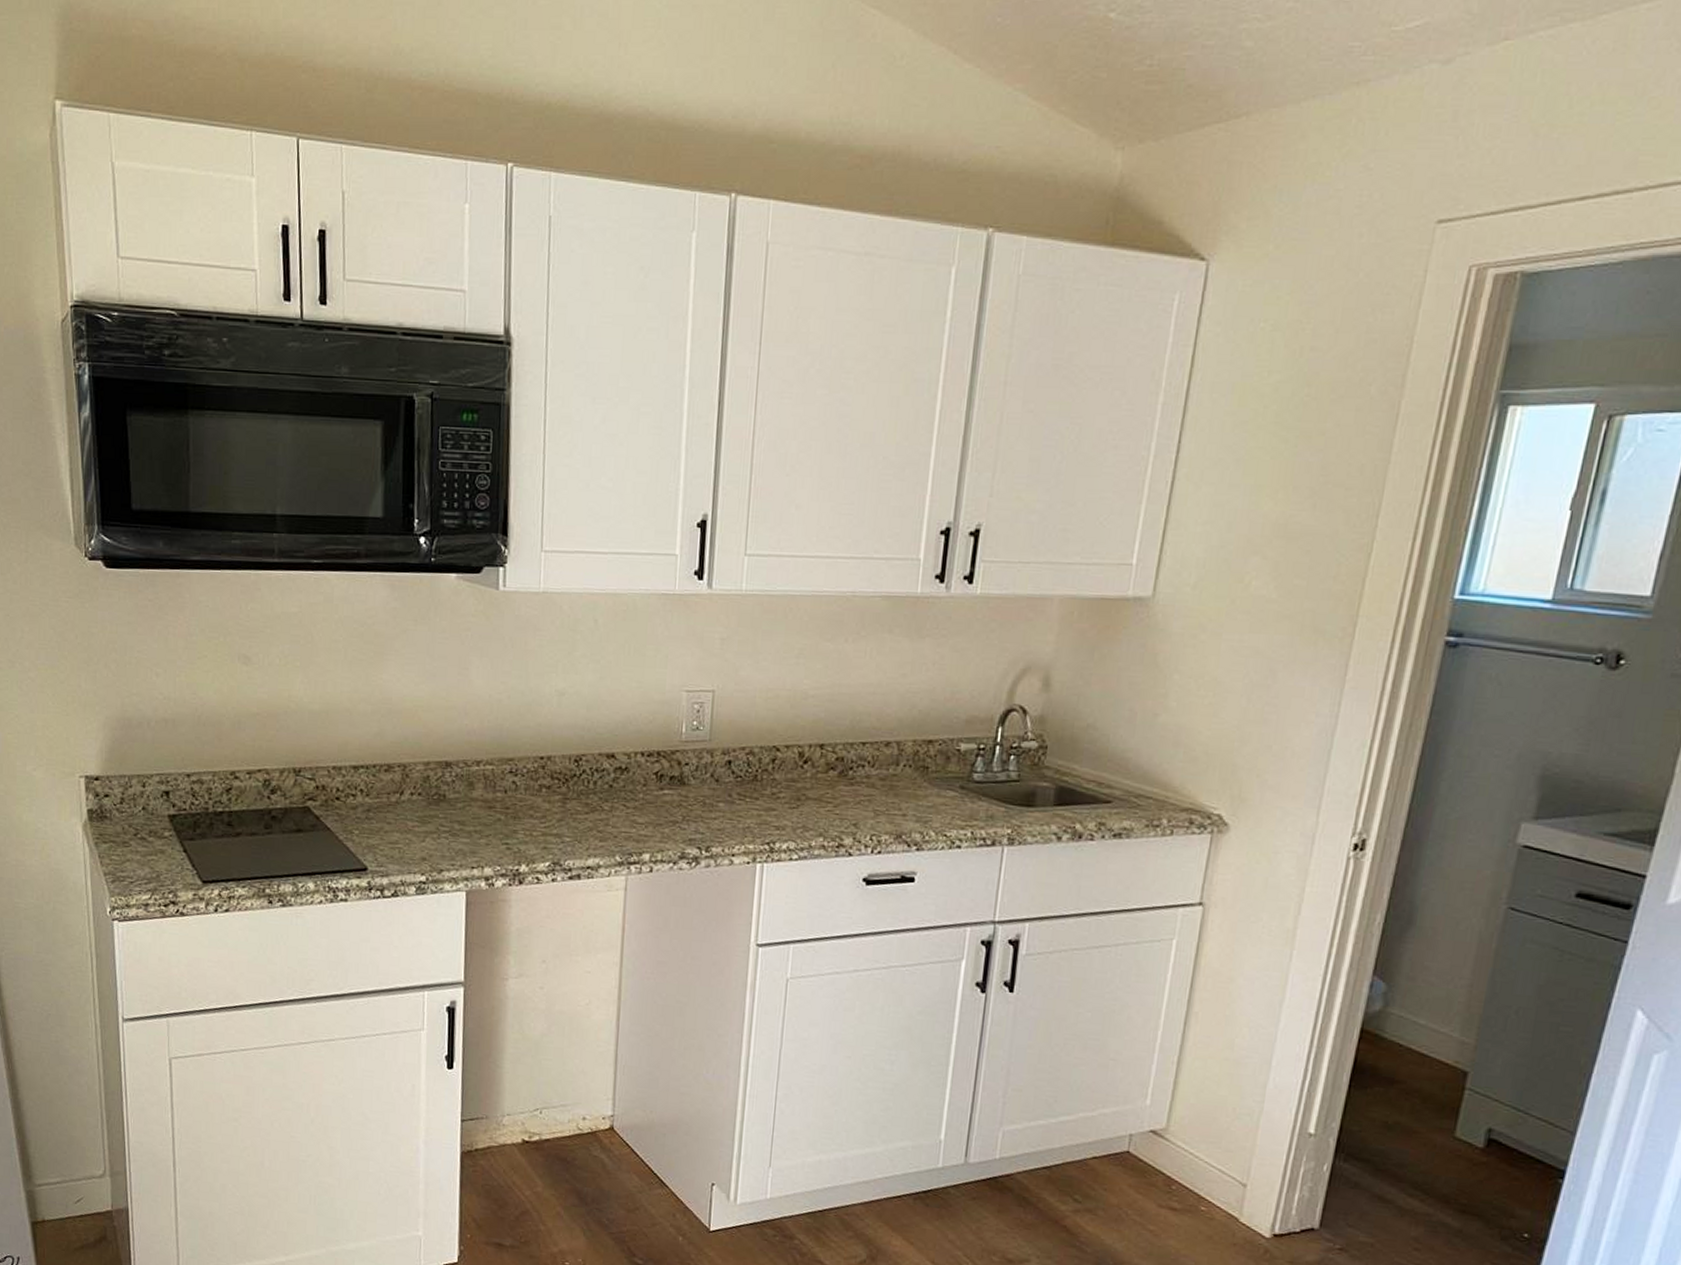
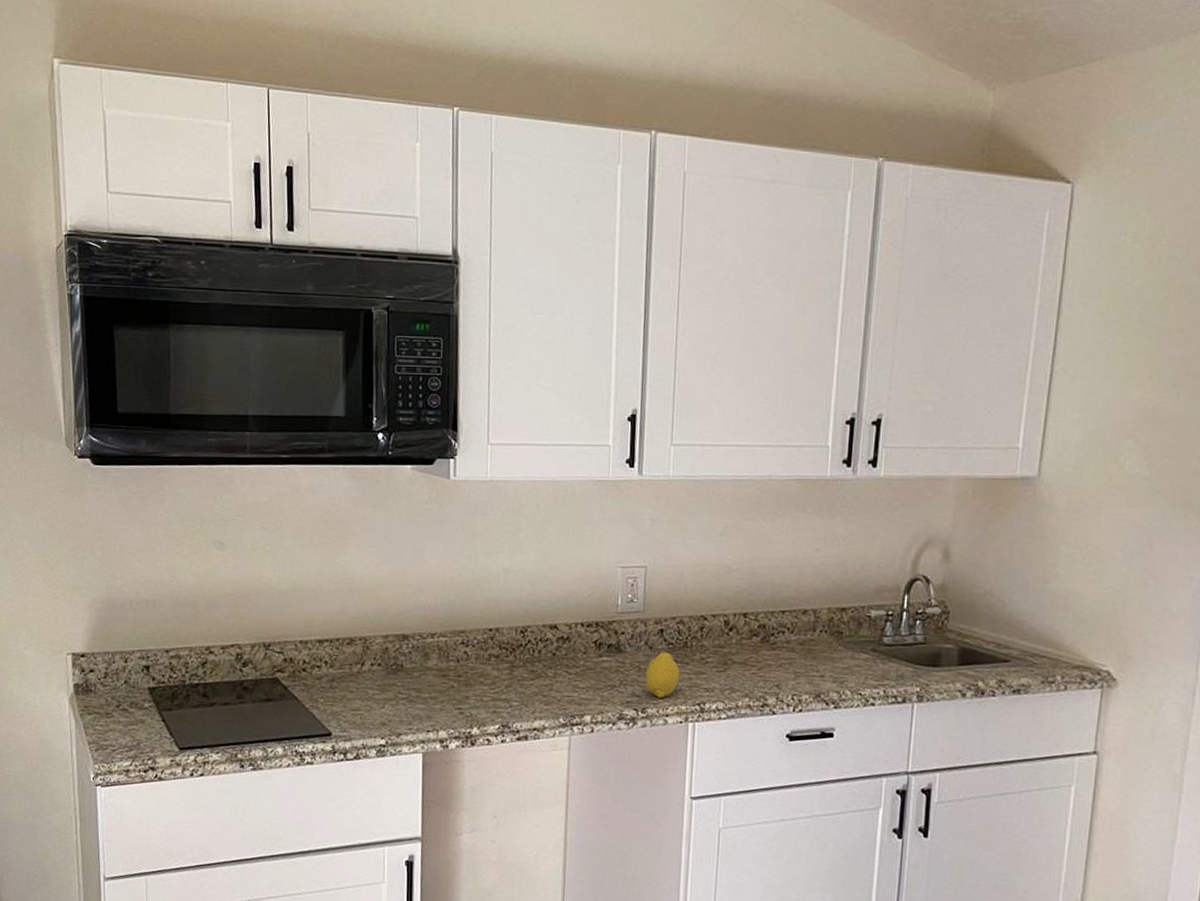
fruit: none [710,785,749,836] -> present [645,652,680,698]

